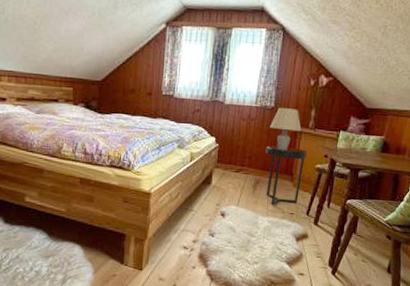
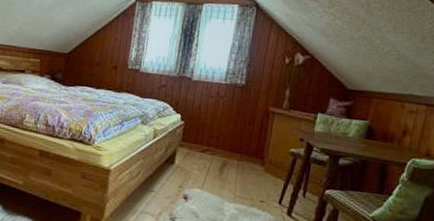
side table: present [265,145,308,205] -> none [234,125,281,191]
table lamp: present [270,108,302,149] -> none [240,86,275,130]

